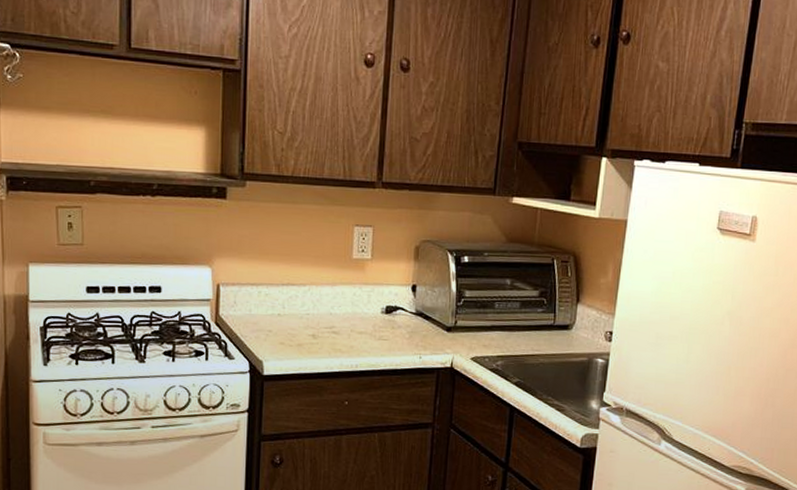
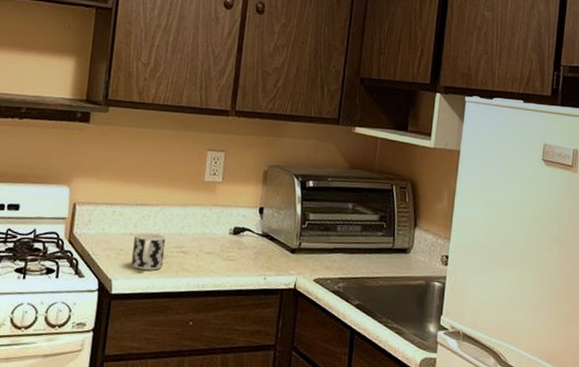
cup: none [281,313,316,351] -> present [130,232,166,270]

